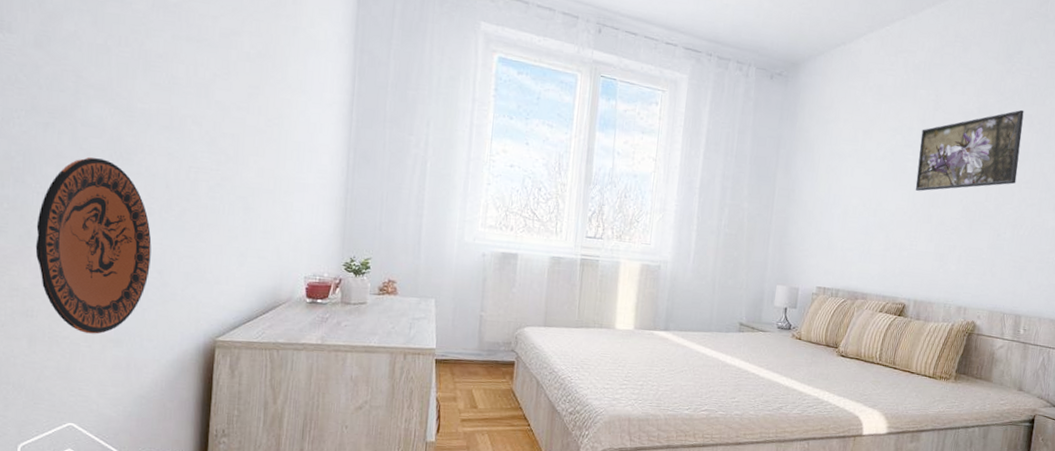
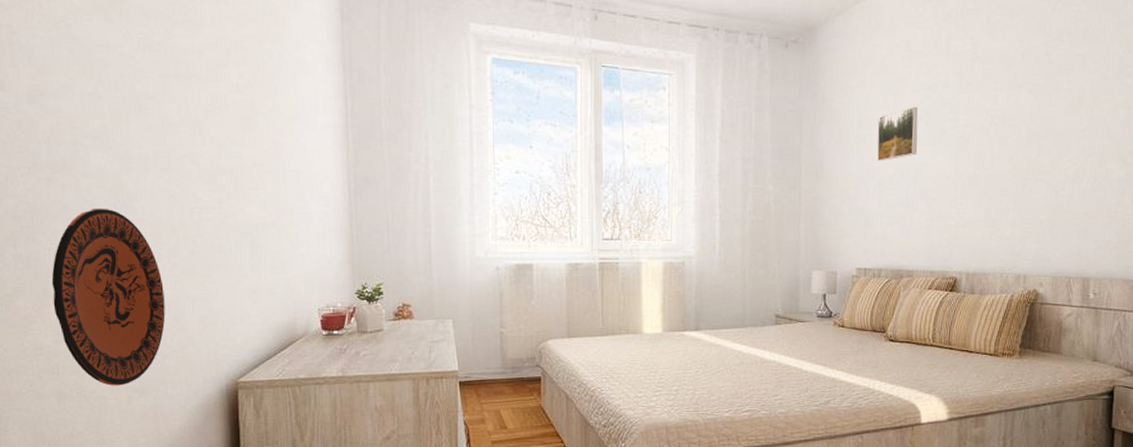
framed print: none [844,144,884,192] -> present [877,106,918,162]
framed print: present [915,109,1024,191] -> none [957,49,1075,153]

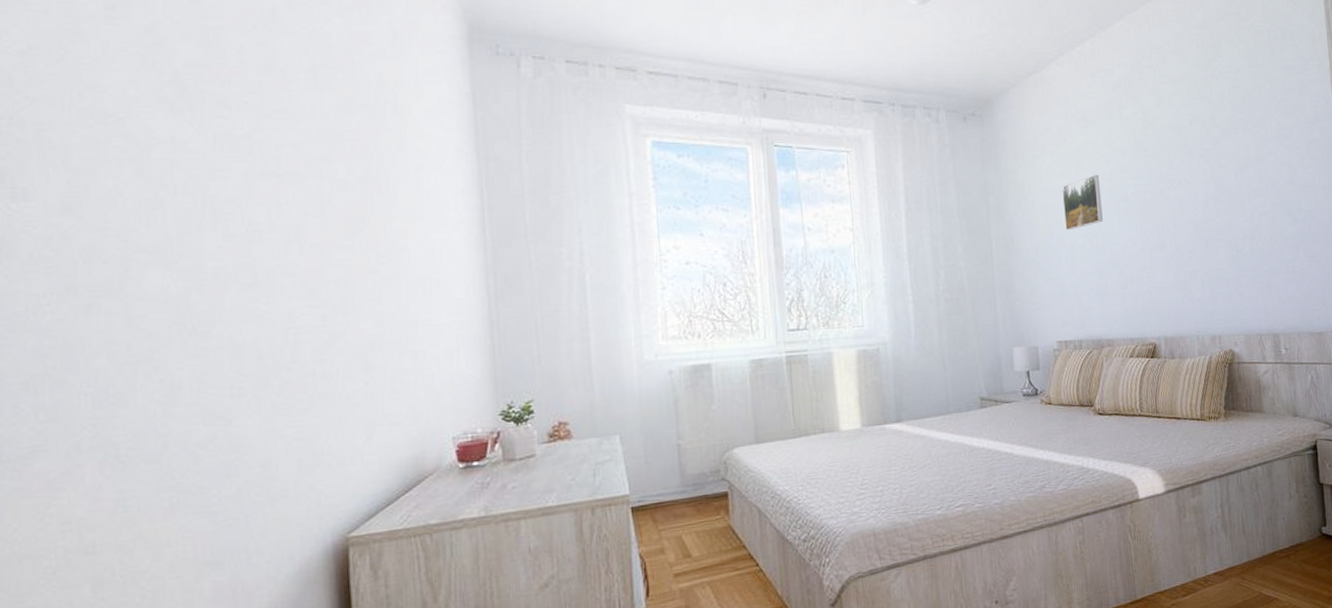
decorative plate: present [51,207,166,386] -> none [88,337,249,561]

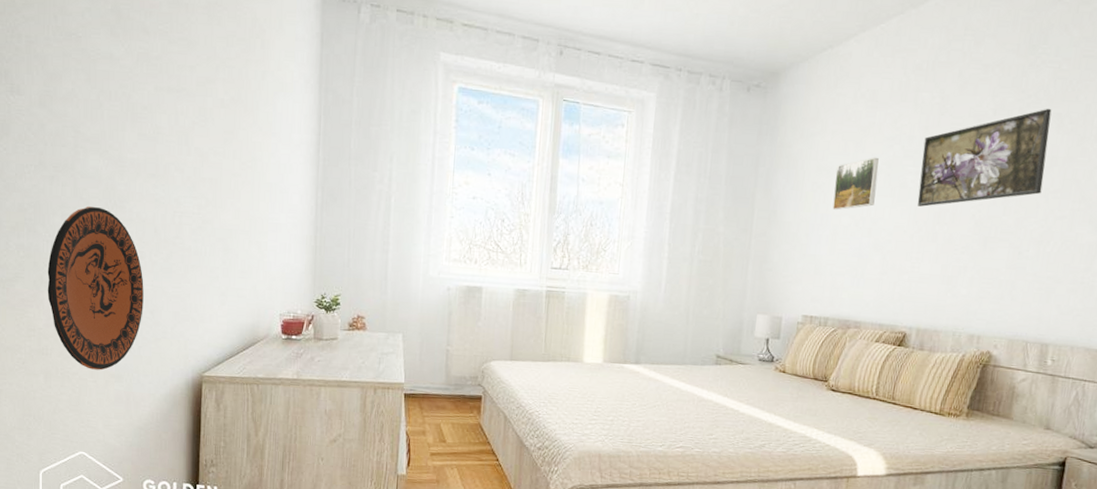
decorative plate: none [88,337,249,561] -> present [47,205,144,371]
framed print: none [1135,114,1244,218] -> present [917,108,1052,207]

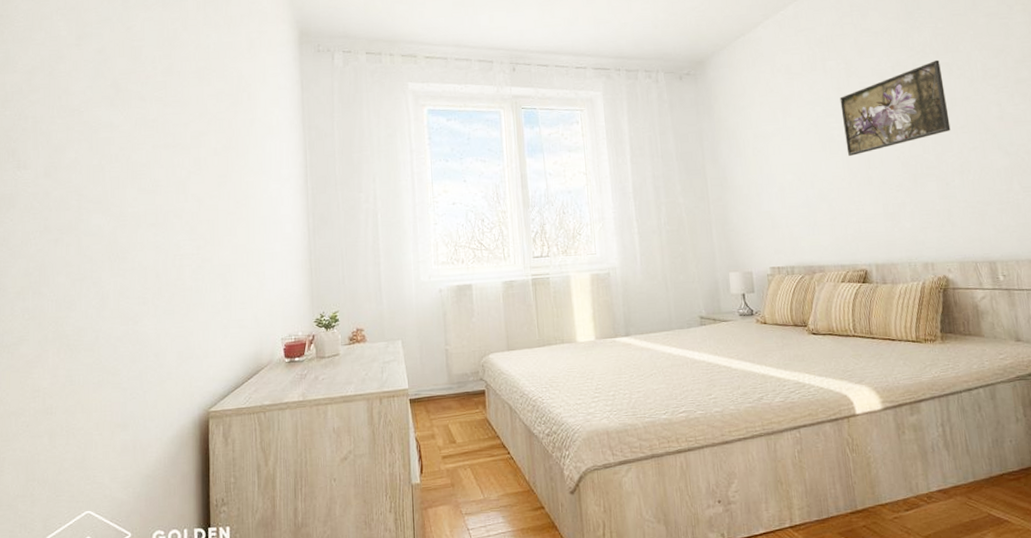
decorative plate: present [47,205,144,371] -> none [52,261,148,422]
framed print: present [832,157,879,211] -> none [770,119,810,170]

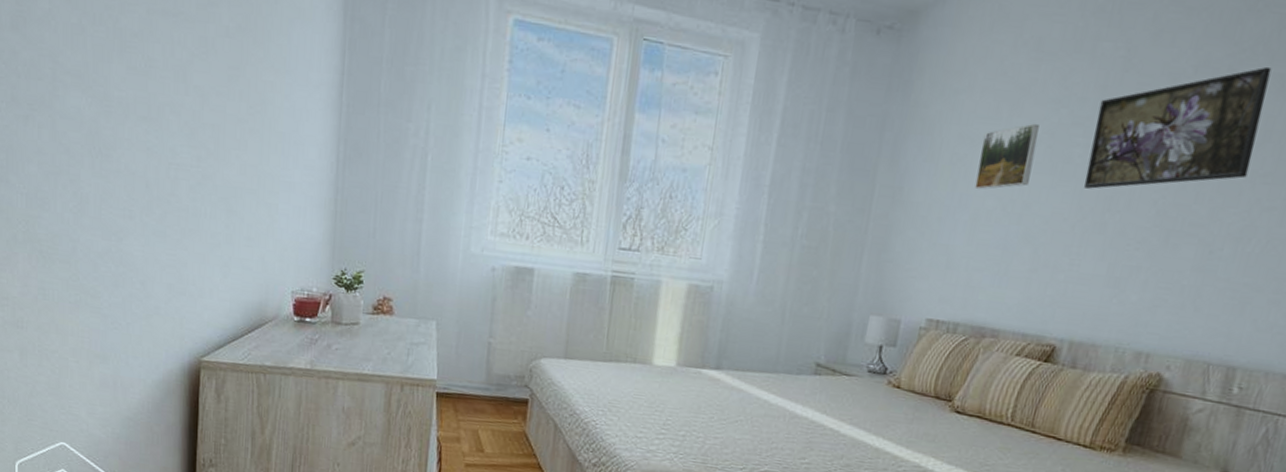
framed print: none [770,119,810,170] -> present [974,123,1039,190]

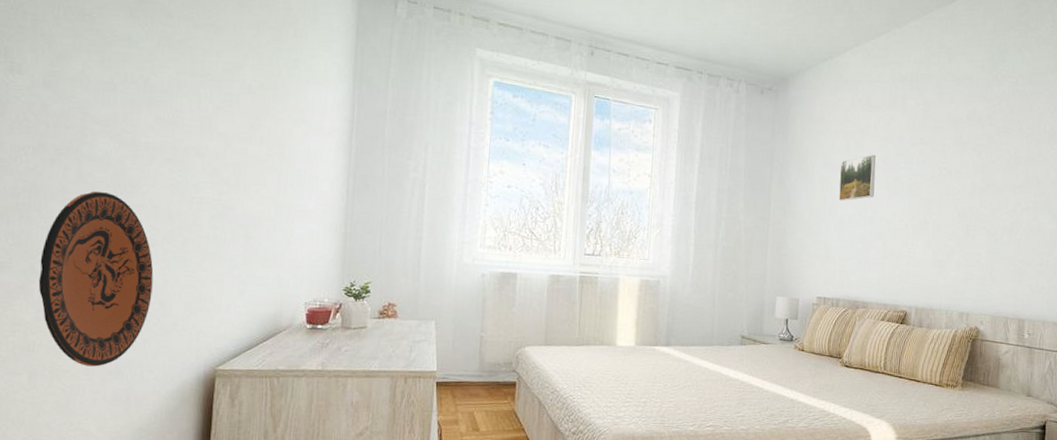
decorative plate: none [22,152,134,349] -> present [38,190,154,367]
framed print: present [1084,66,1272,189] -> none [910,115,1013,199]

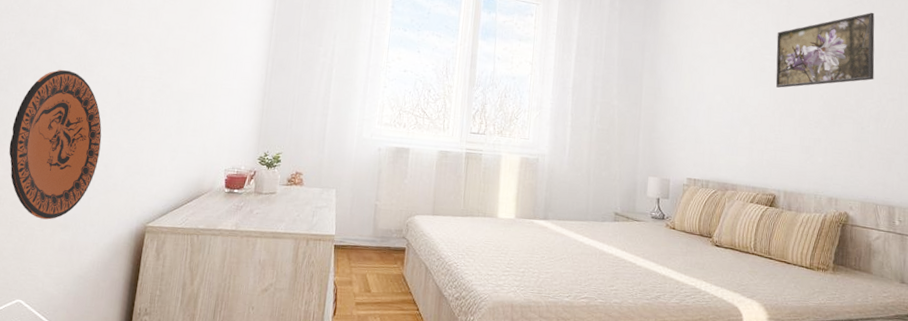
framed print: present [839,154,876,202] -> none [707,46,742,89]
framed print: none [910,115,1013,199] -> present [775,12,875,88]

